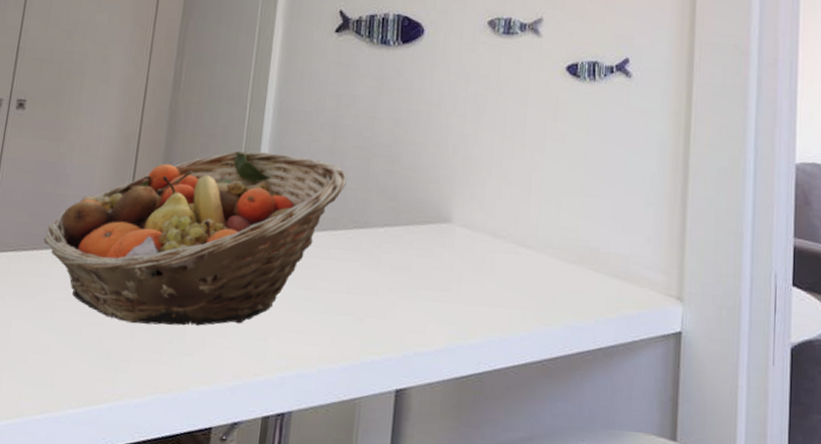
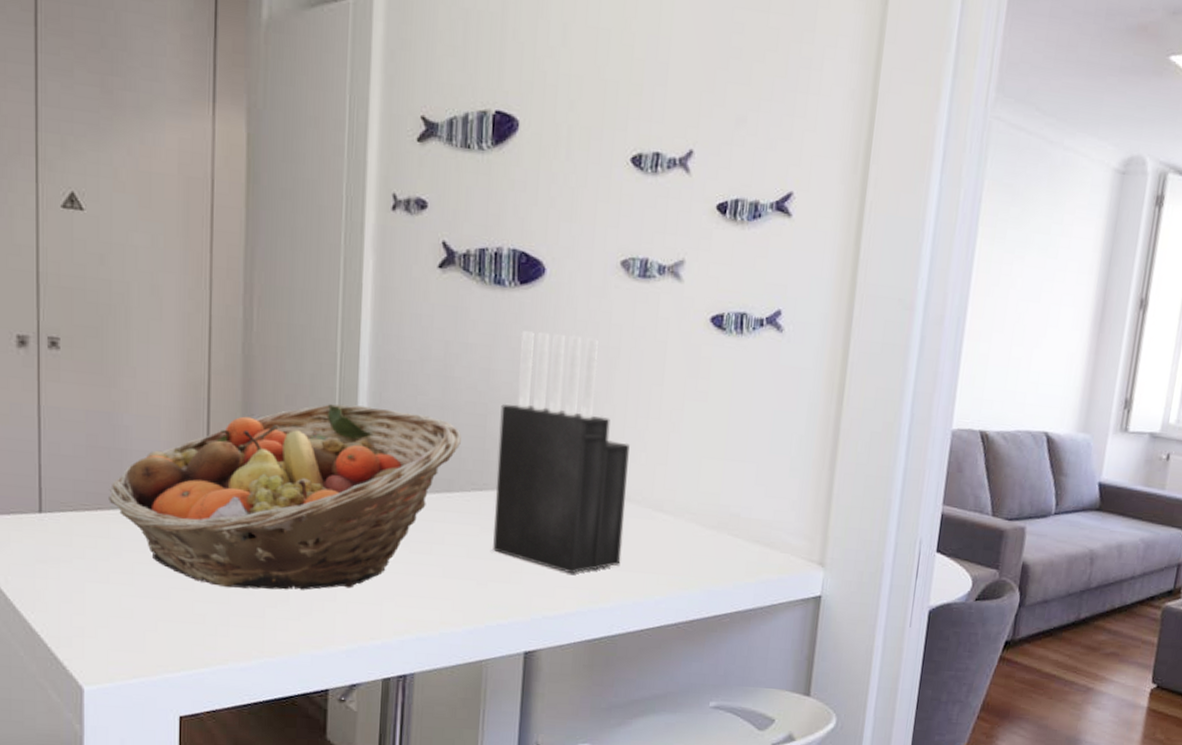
knife block: none [370,83,496,310] -> present [493,331,630,574]

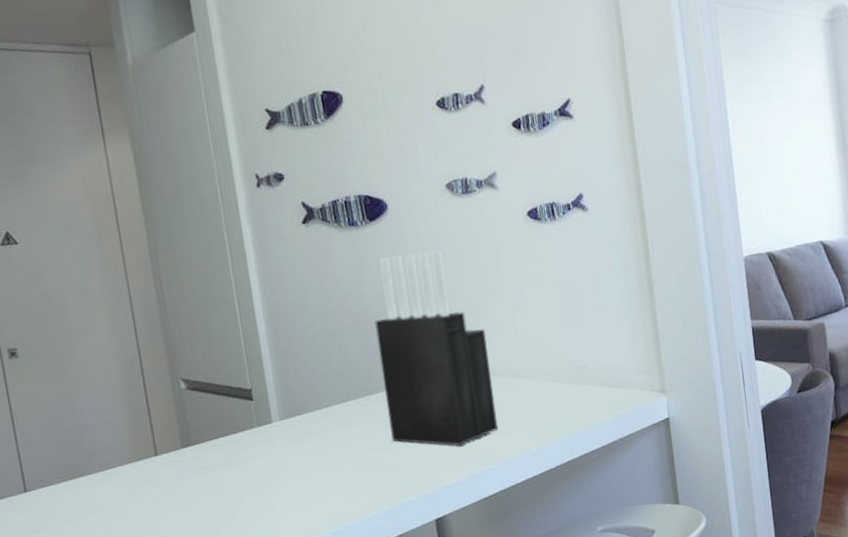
fruit basket: present [109,404,461,590] -> none [76,343,349,521]

